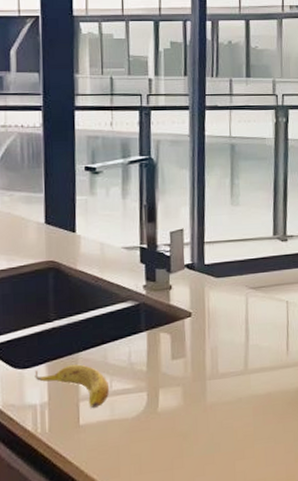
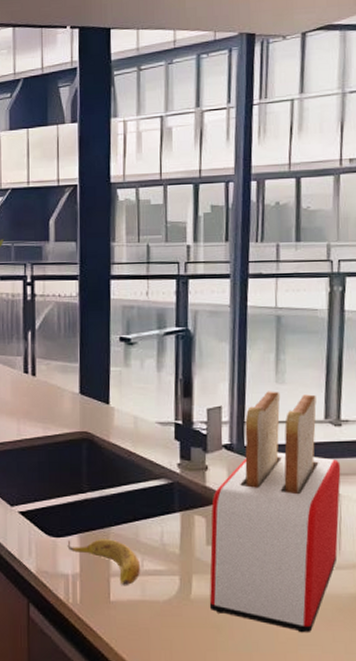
toaster: none [175,212,288,429] -> present [209,391,341,633]

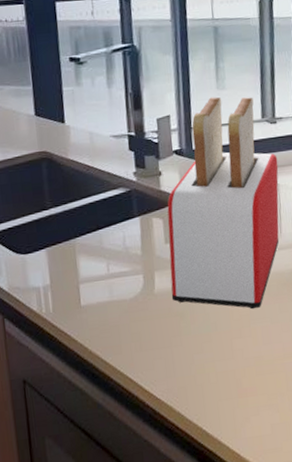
banana: present [67,539,141,586] -> none [35,249,107,291]

